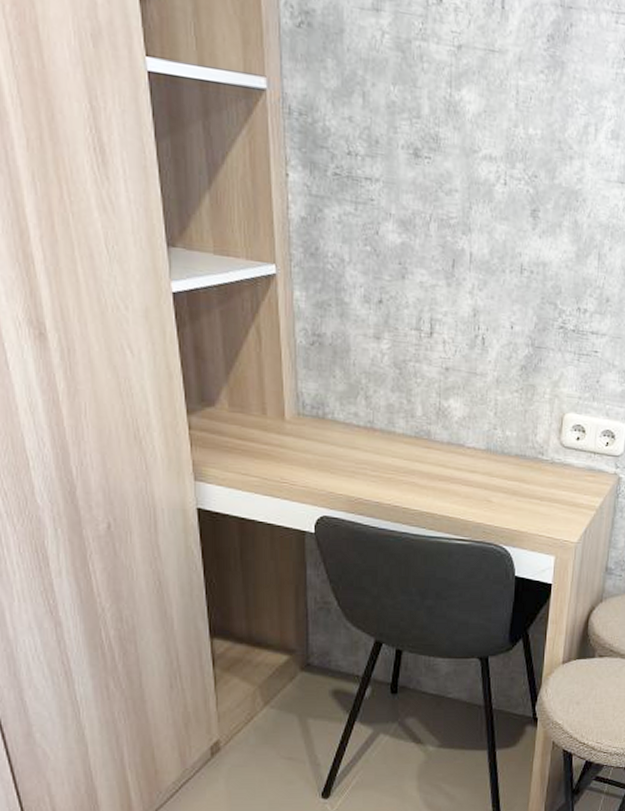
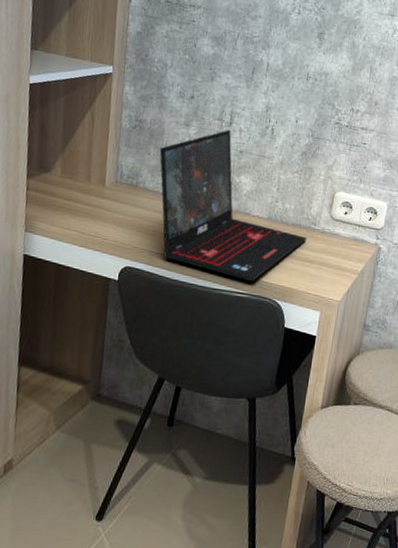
laptop: none [347,341,534,525] -> present [159,129,307,281]

